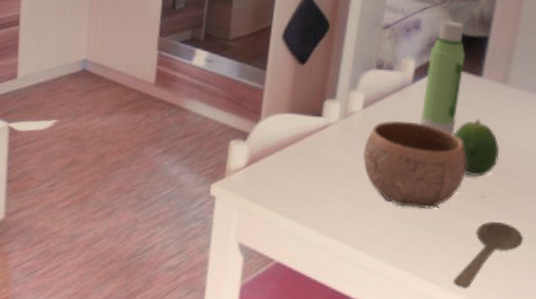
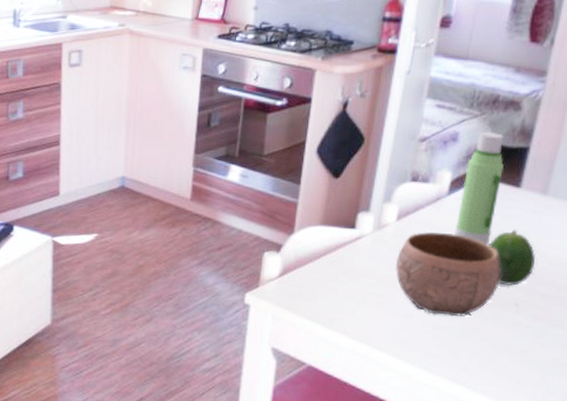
wooden spoon: present [453,221,523,289] -> none [483,329,556,392]

